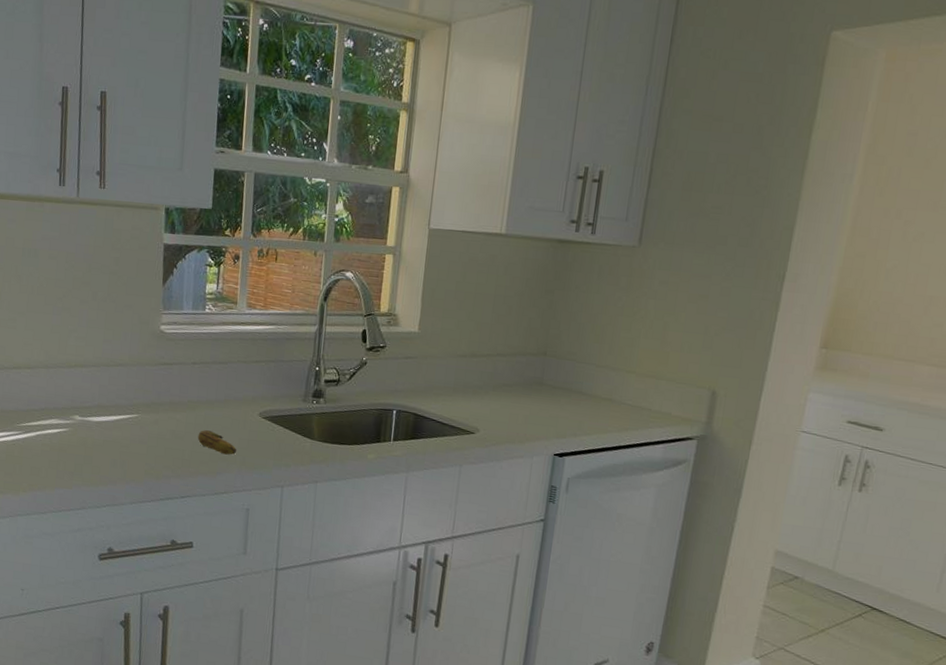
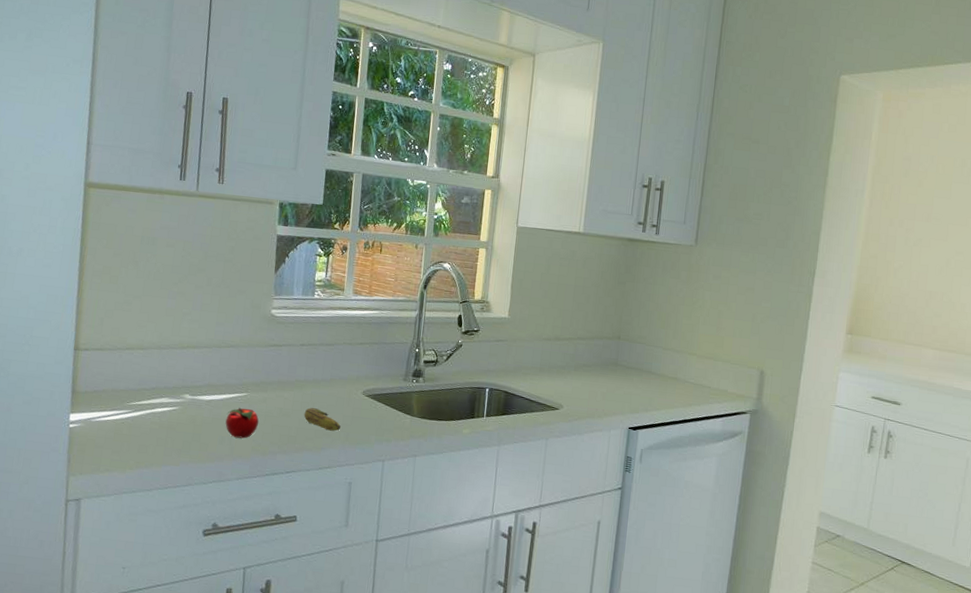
apple: none [117,429,152,462] -> present [225,407,259,439]

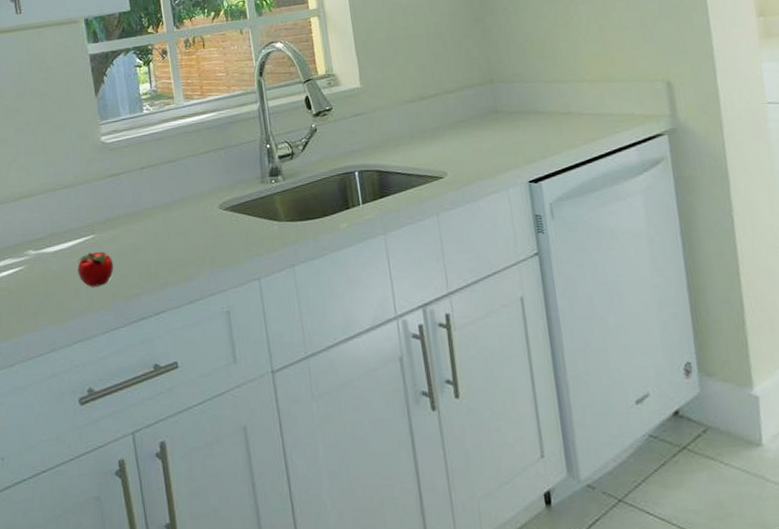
banana: present [304,408,341,431] -> none [160,235,204,258]

